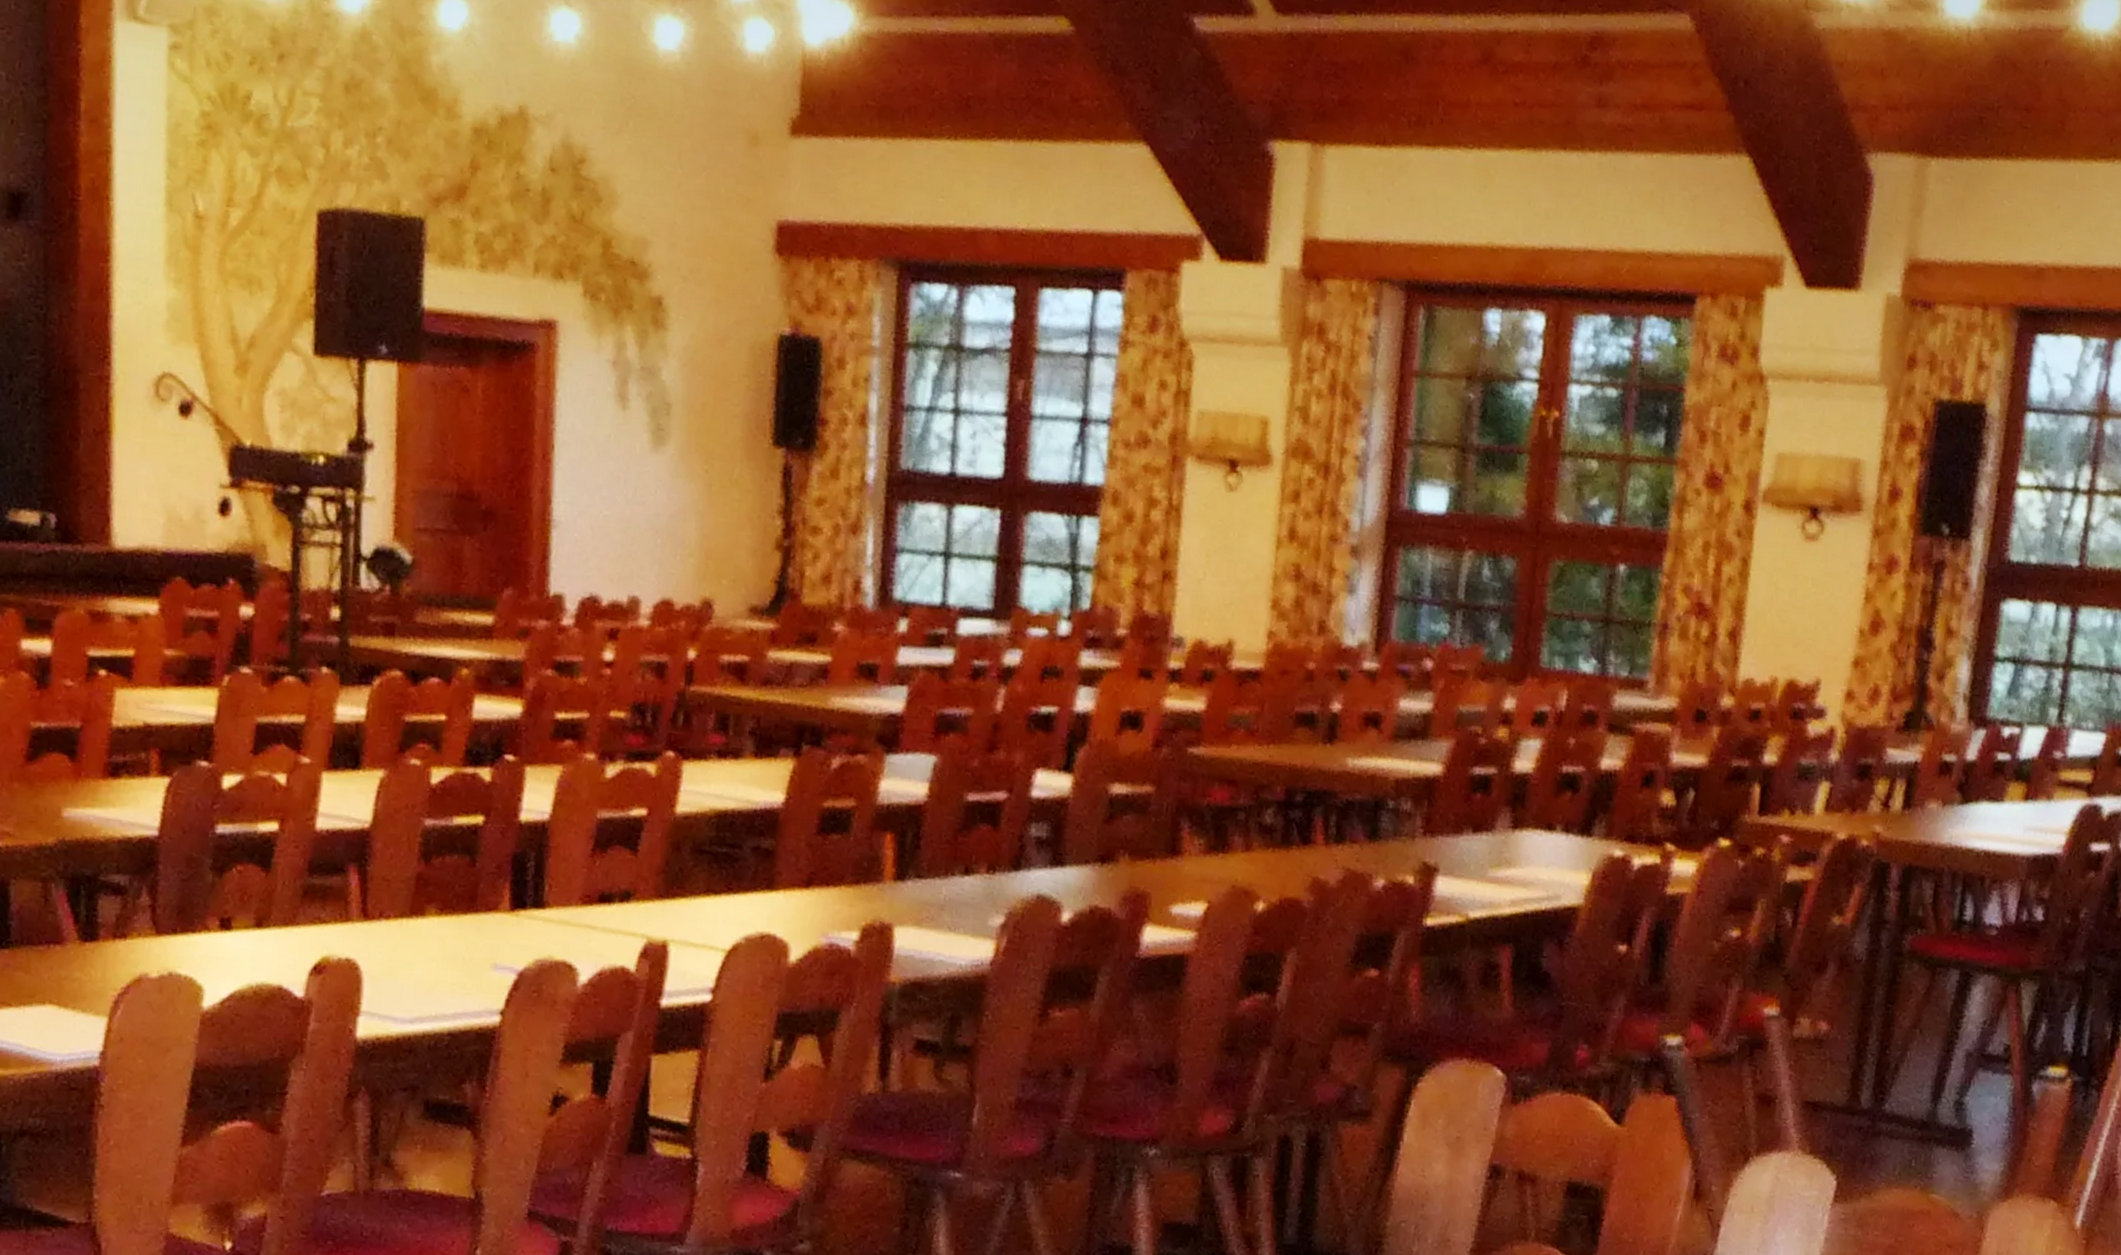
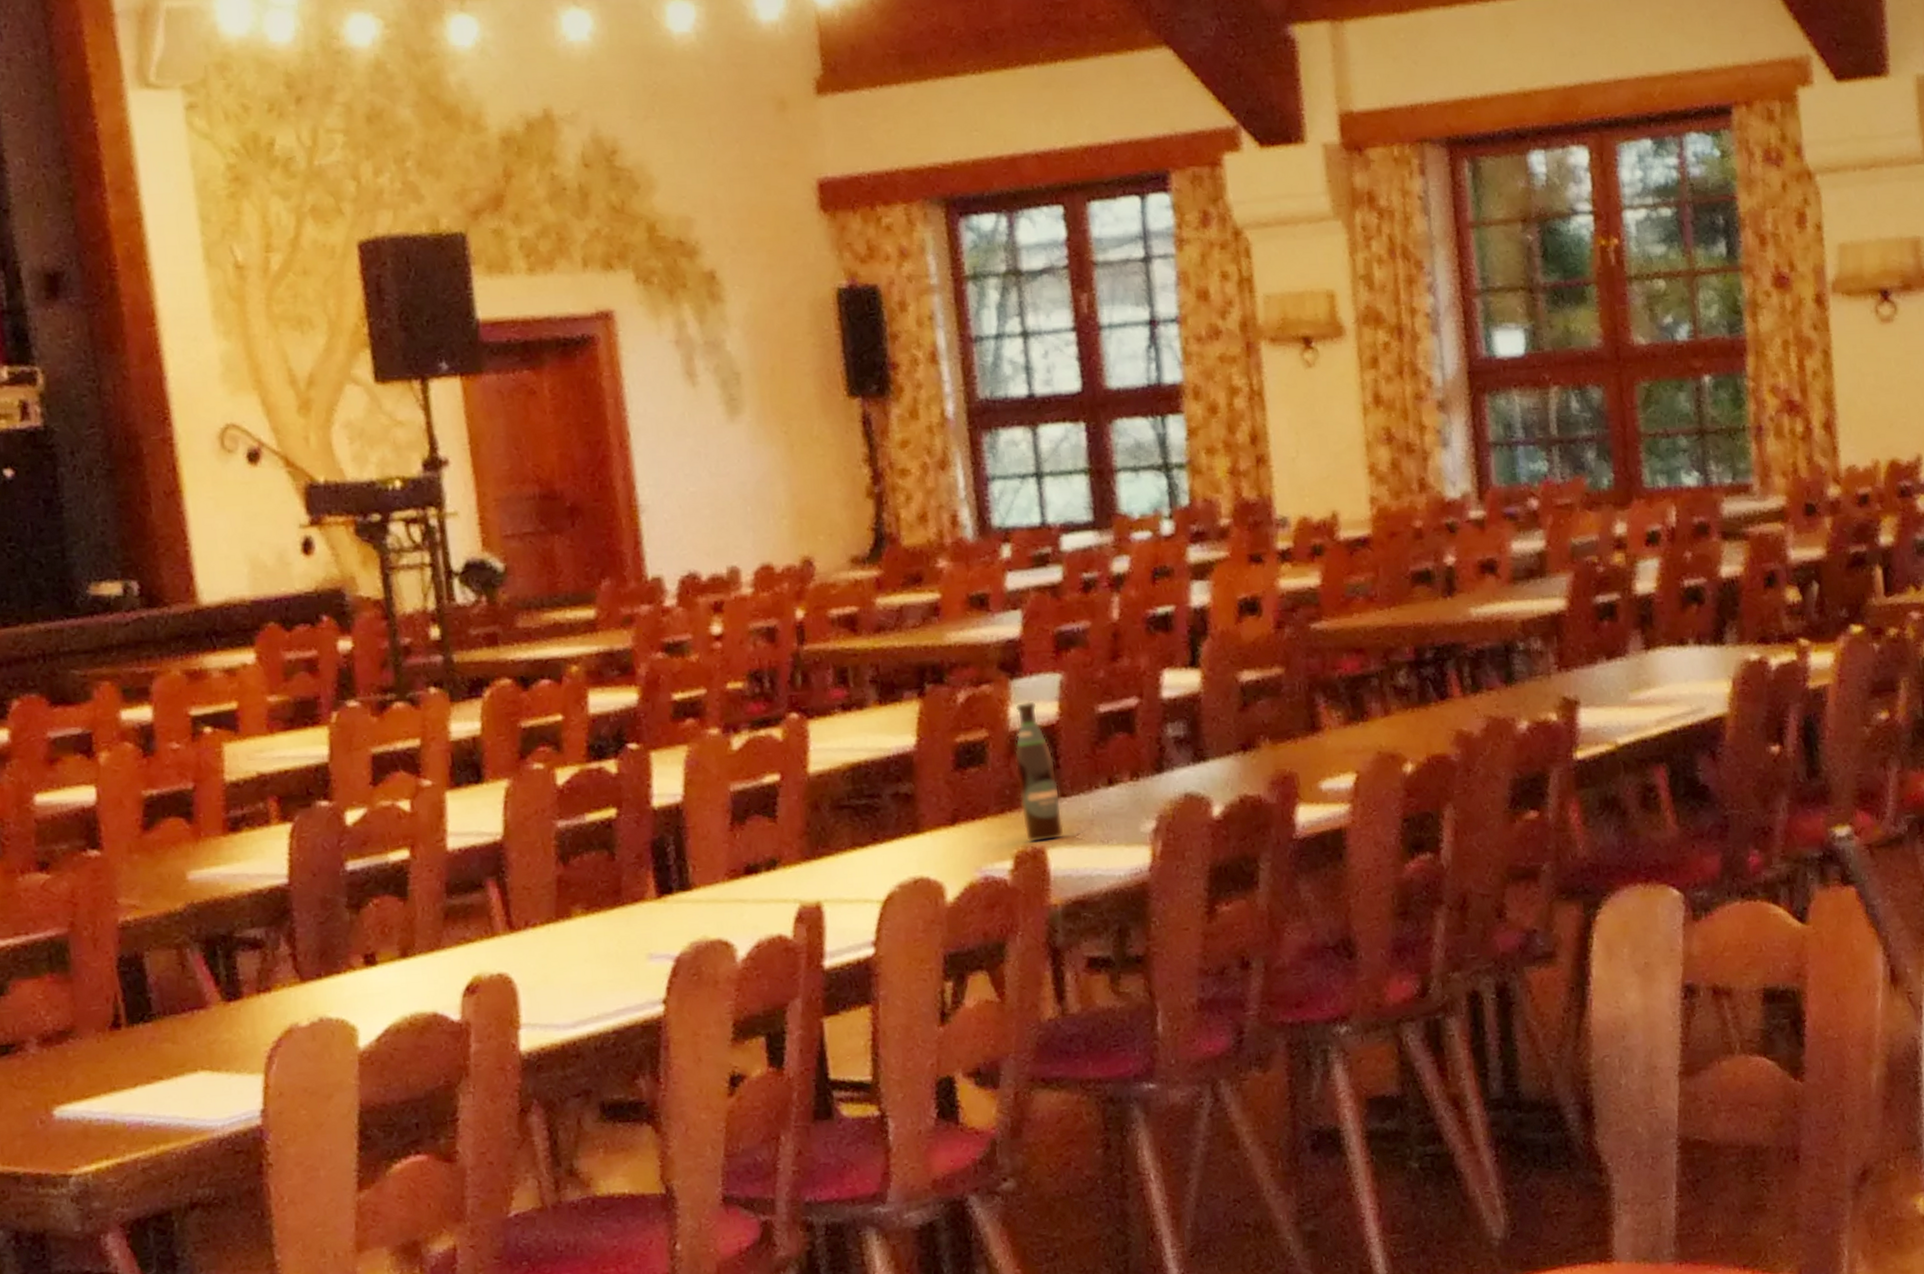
bottle: none [875,778,916,919] -> present [1014,701,1064,842]

